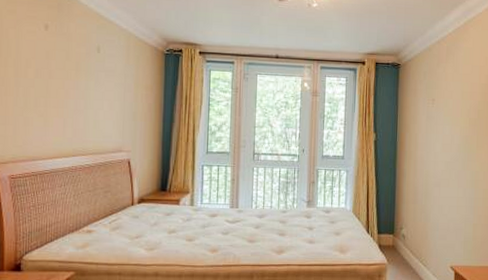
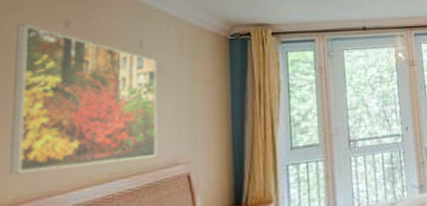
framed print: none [9,23,110,144] -> present [10,23,157,175]

